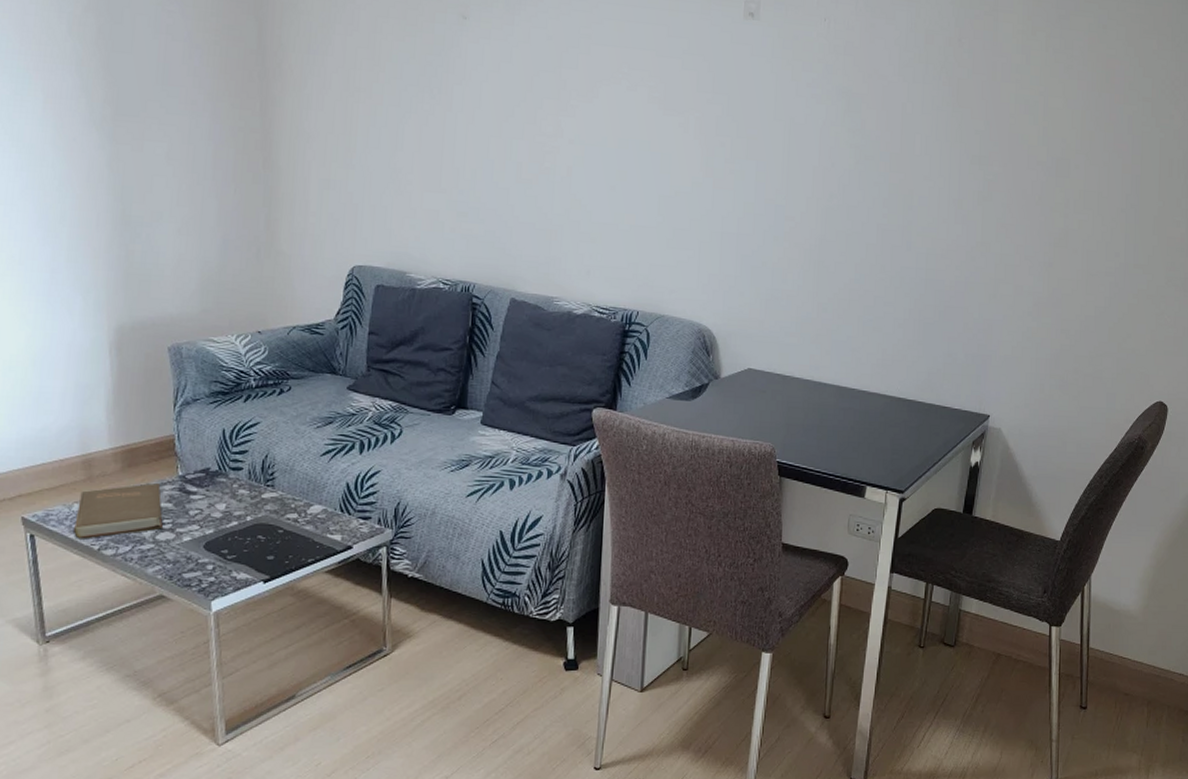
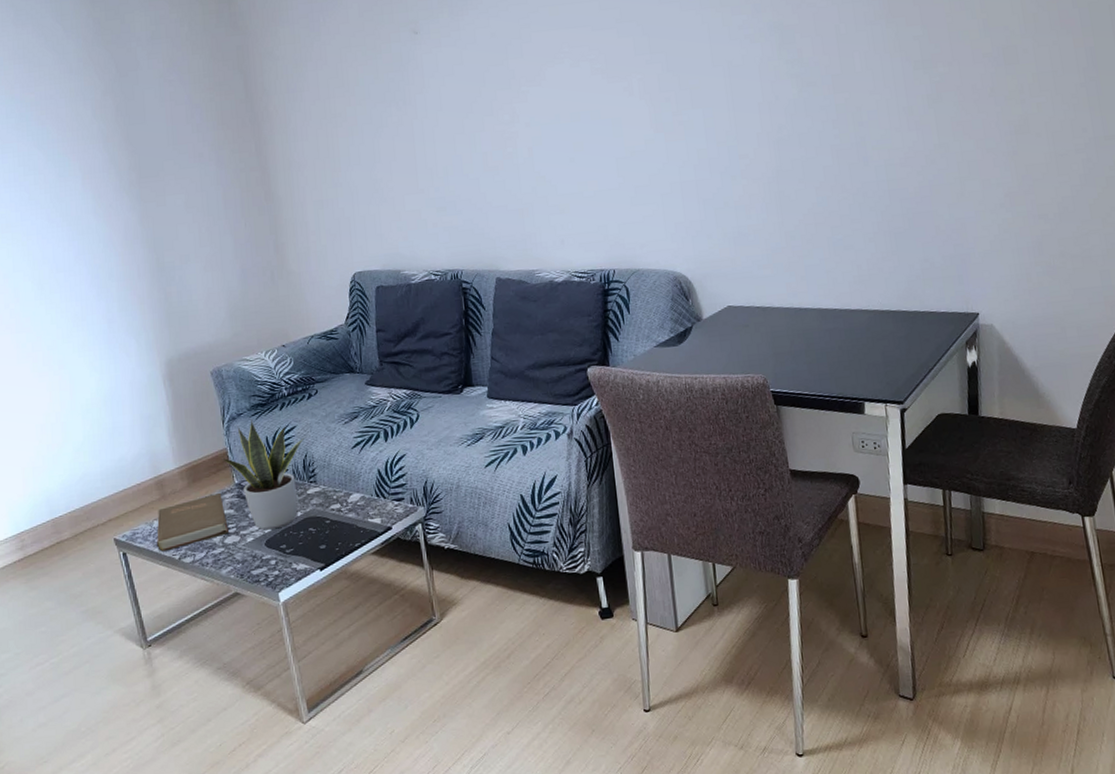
potted plant: none [166,407,269,532] -> present [221,419,305,530]

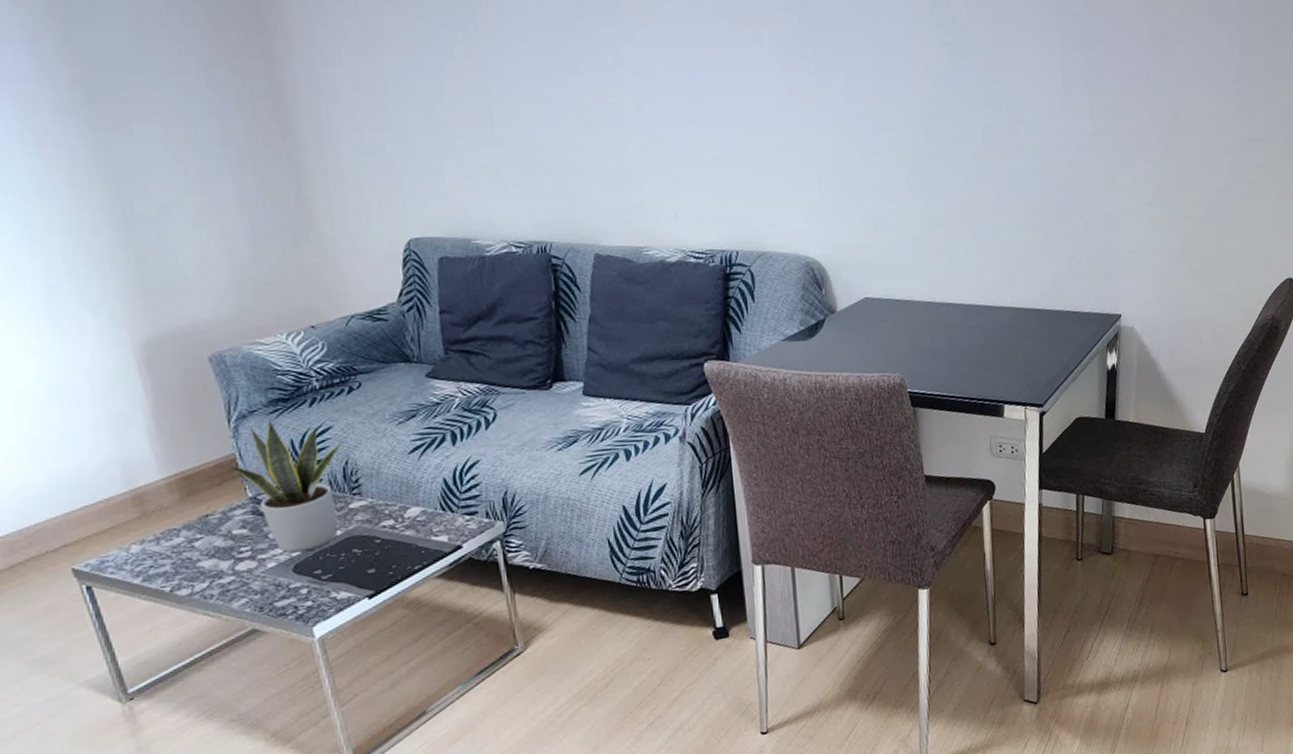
book: present [157,492,230,552] -> none [136,508,243,583]

